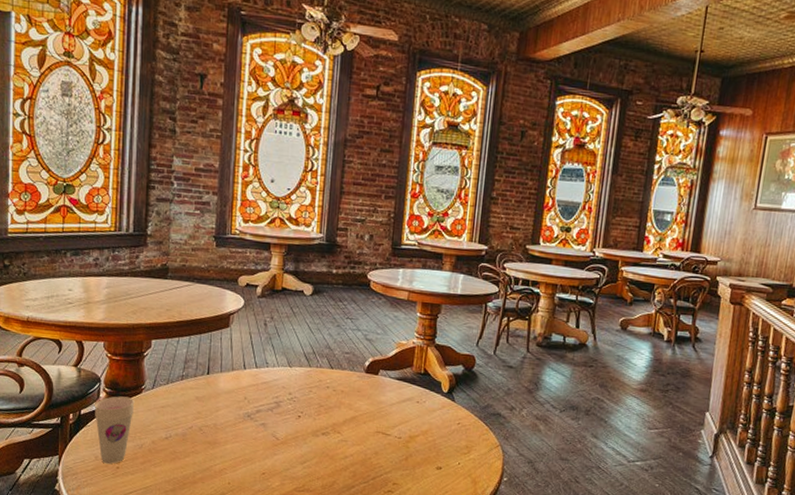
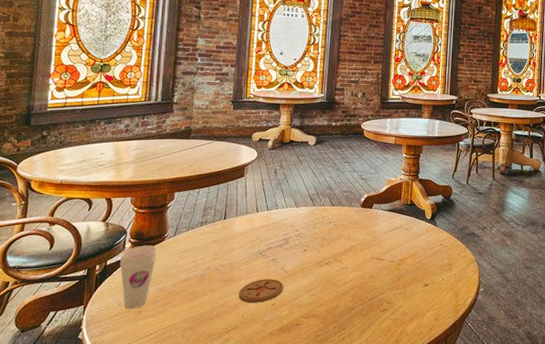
coaster: none [224,444,275,471] -> present [238,279,284,303]

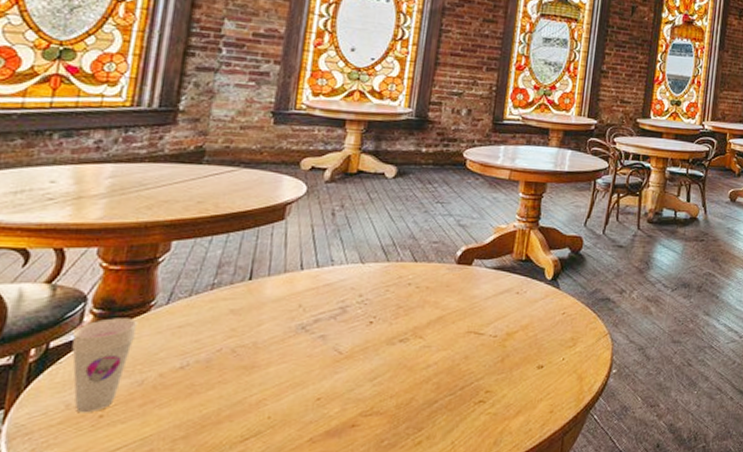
coaster: present [238,279,284,303] -> none [264,364,336,398]

